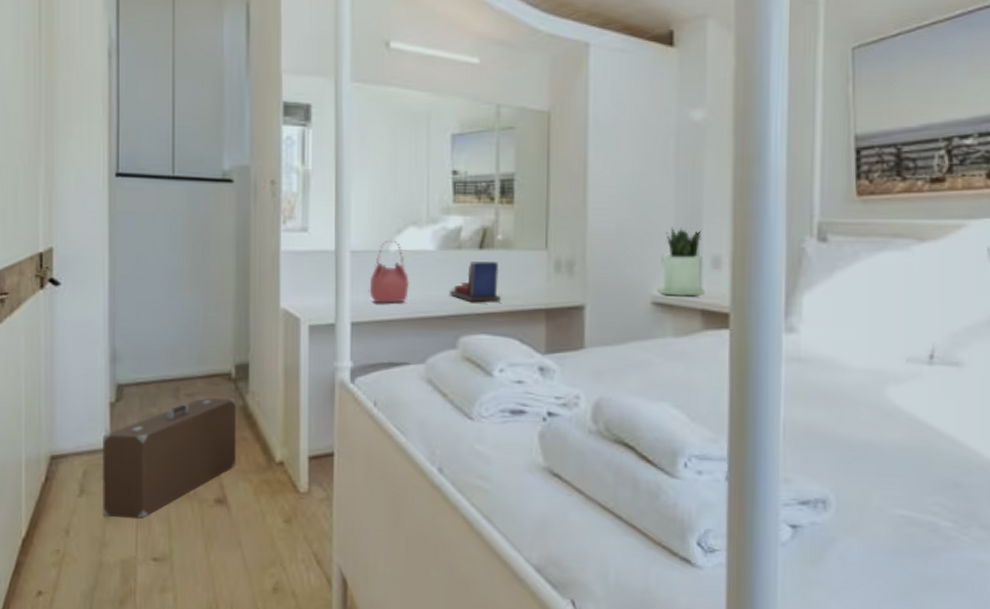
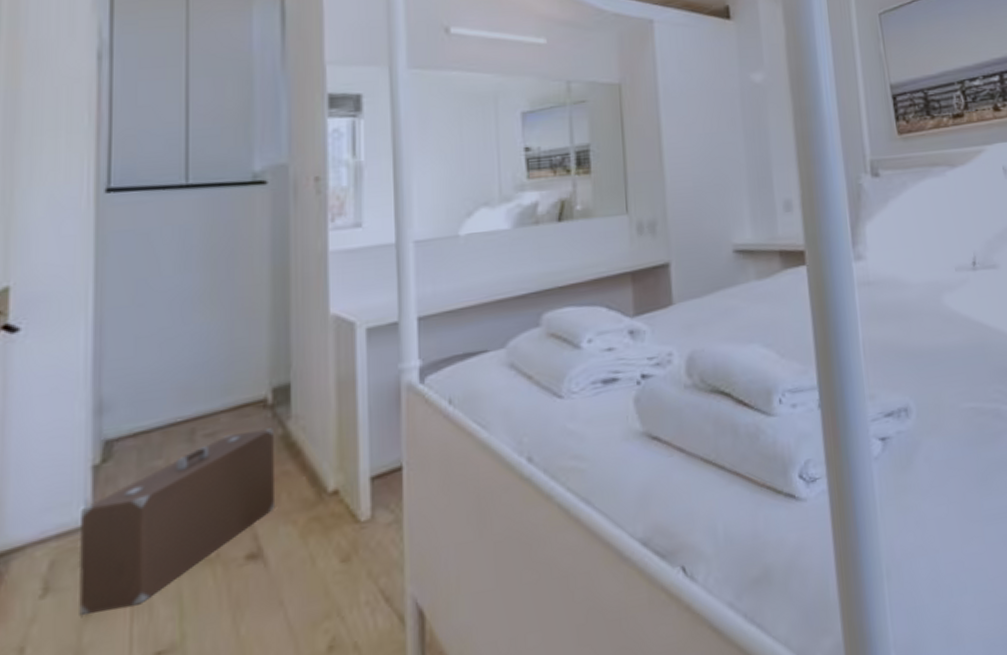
handbag: present [370,241,410,305] -> none [439,224,484,292]
book: present [449,261,500,303] -> none [528,232,584,277]
planter: present [660,227,705,298] -> none [739,178,781,243]

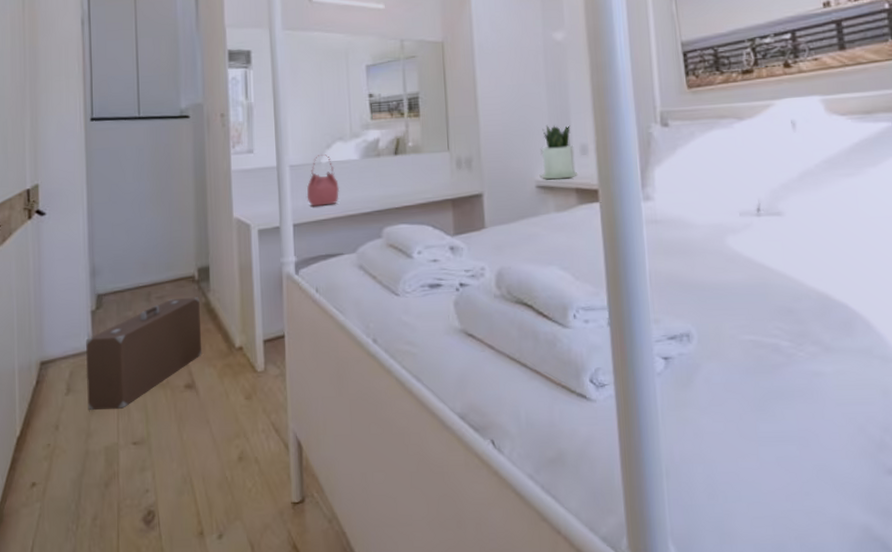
handbag: none [439,224,484,292] -> present [307,154,340,207]
planter: none [739,178,781,243] -> present [541,124,577,181]

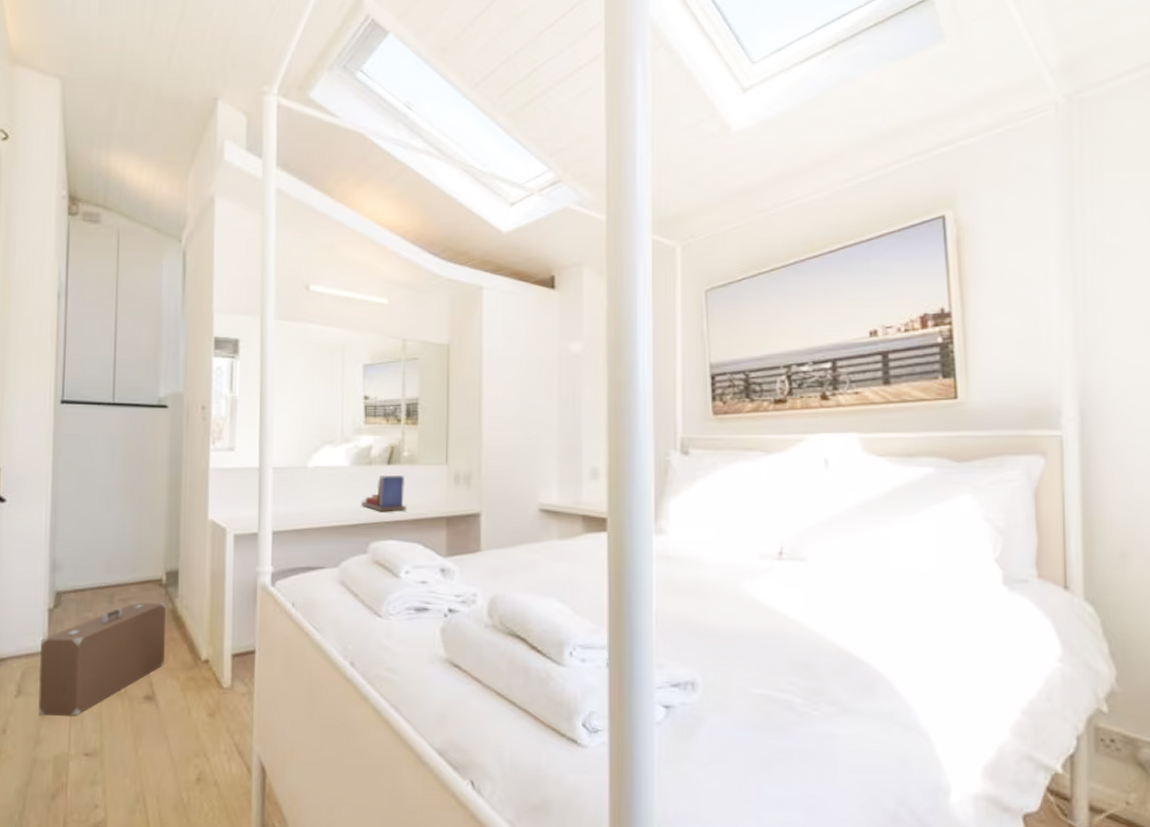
handbag: present [307,154,340,207] -> none [290,458,326,515]
book: none [372,164,415,199] -> present [360,476,406,512]
planter: present [541,124,577,181] -> none [546,443,585,505]

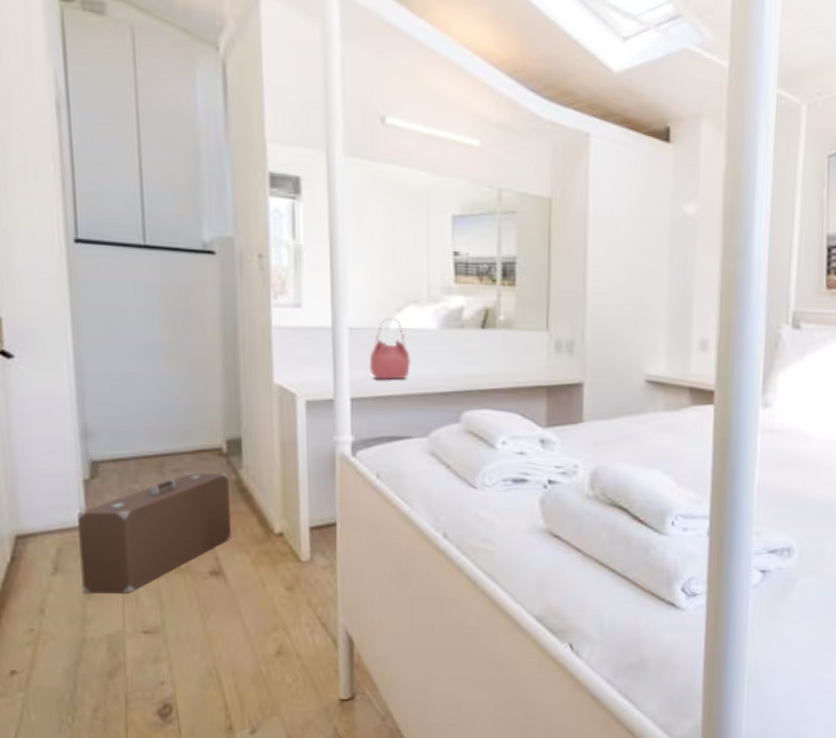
handbag: none [290,458,326,515] -> present [370,319,412,381]
book: present [360,476,406,512] -> none [451,340,503,380]

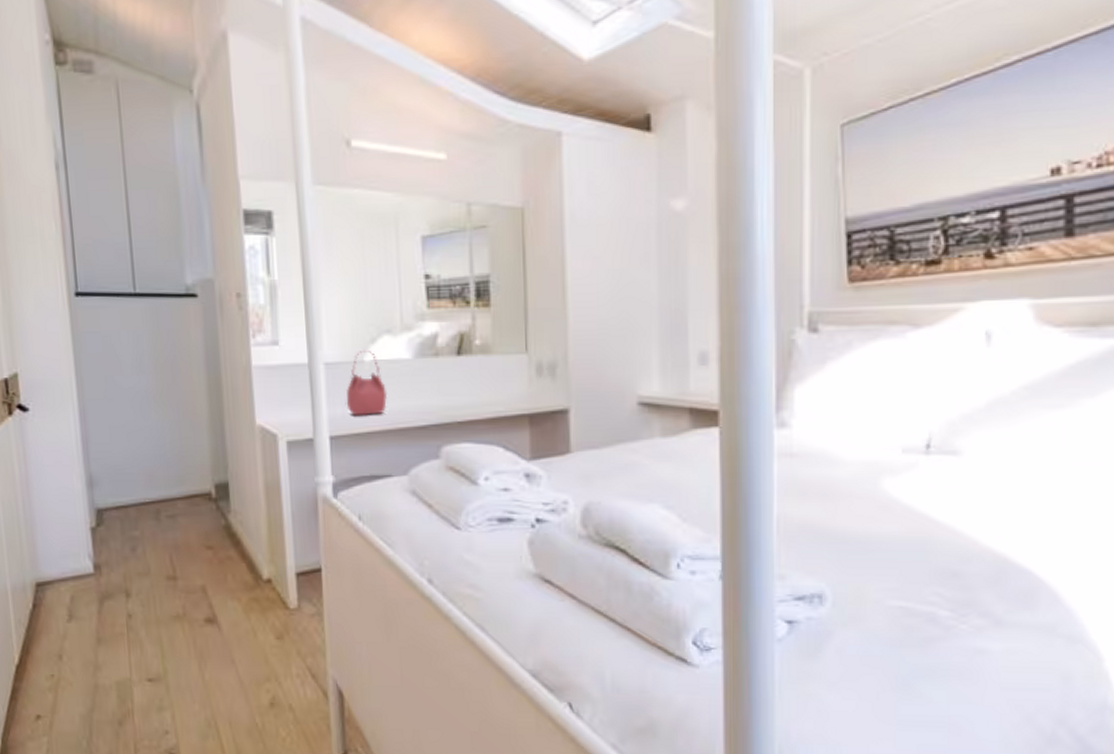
suitcase: present [76,472,232,594] -> none [85,518,224,641]

